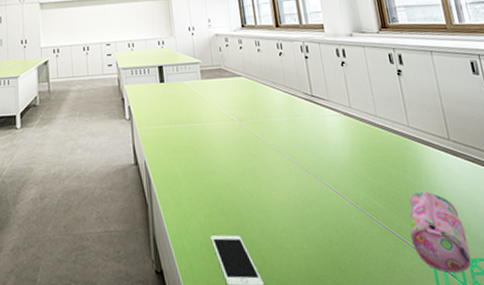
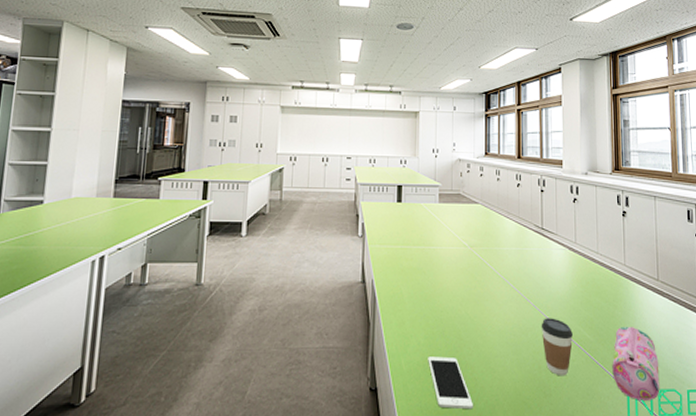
coffee cup: none [325,187,364,250] -> present [541,318,573,376]

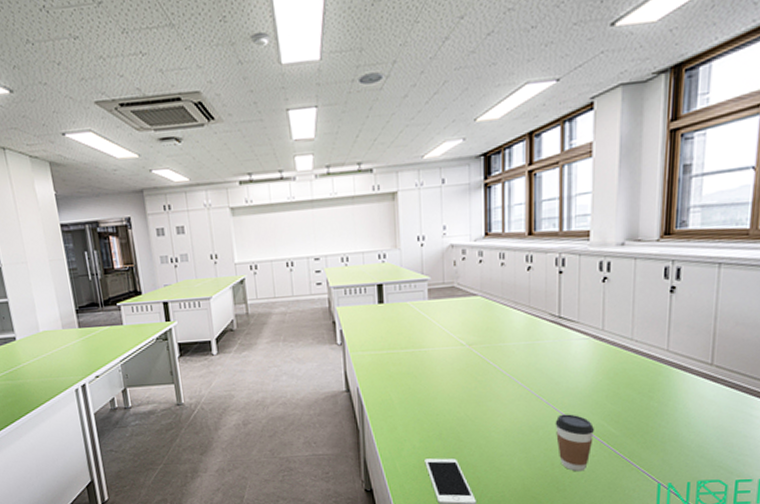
pencil case: present [612,327,660,401] -> none [641,418,703,492]

